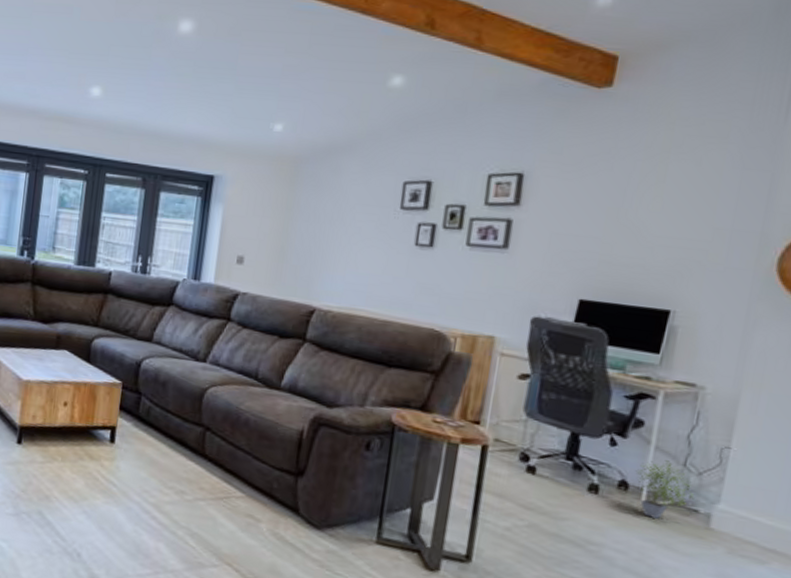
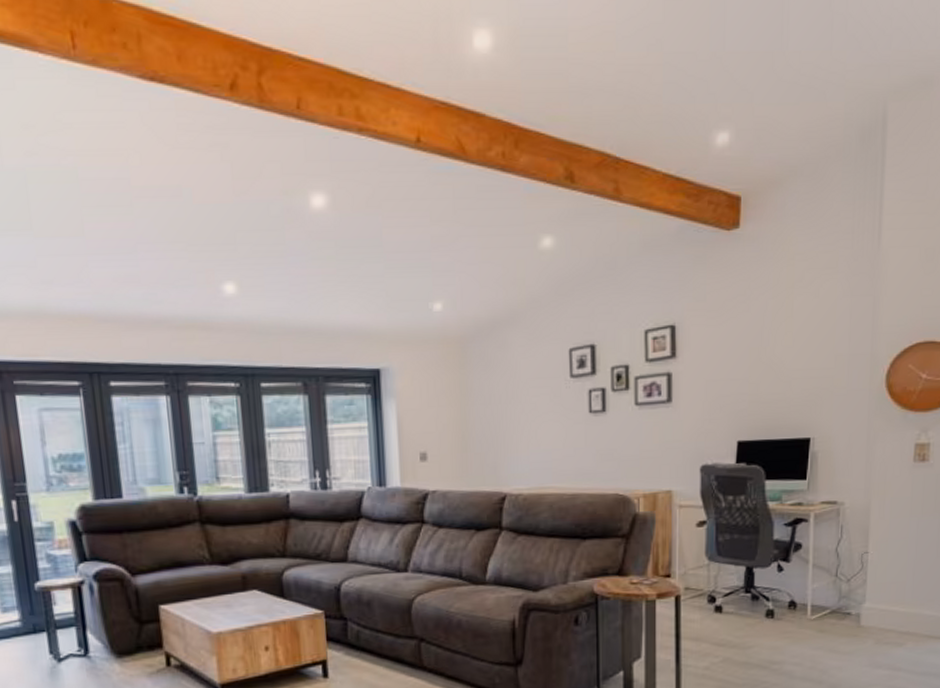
potted plant: present [636,460,694,519] -> none [800,574,847,628]

